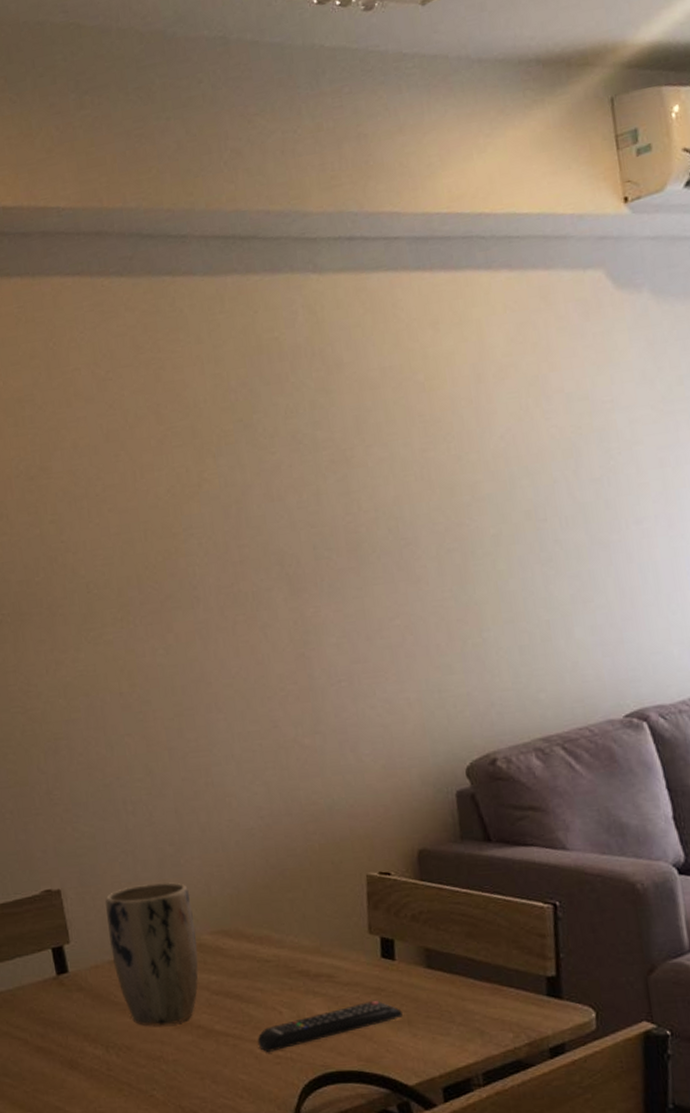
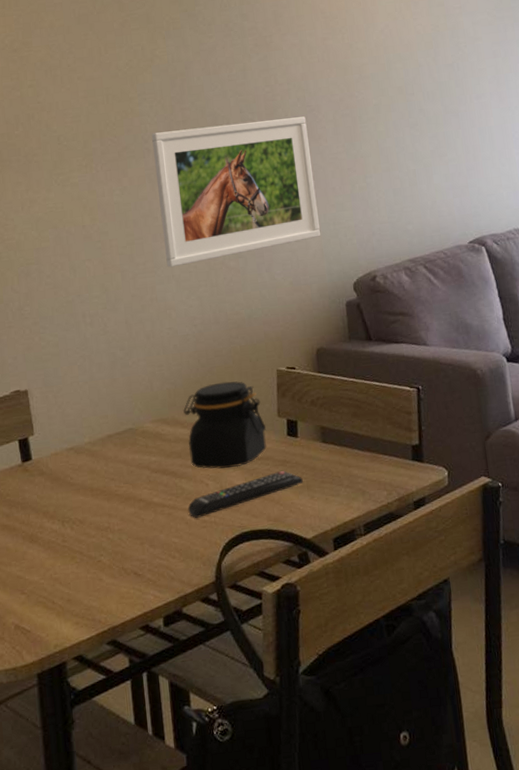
plant pot: present [105,881,199,1026] -> none [65,380,141,502]
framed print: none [201,552,421,746] -> present [152,116,321,268]
jar: none [248,887,355,994] -> present [182,381,267,469]

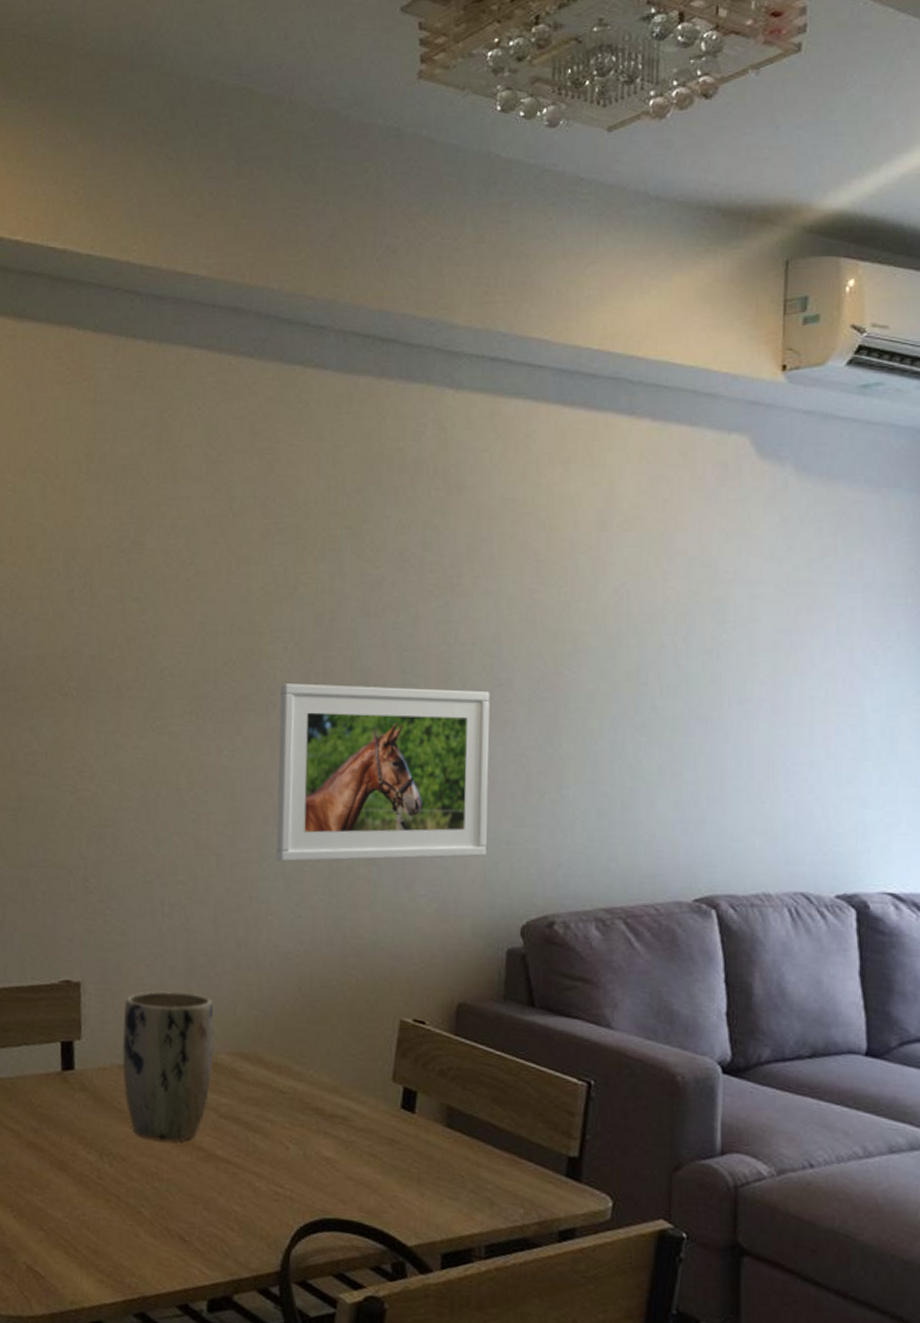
plant pot: none [65,380,141,502] -> present [122,991,214,1143]
jar: present [182,381,267,469] -> none [269,1021,374,1135]
remote control: present [188,470,303,518] -> none [258,1151,413,1188]

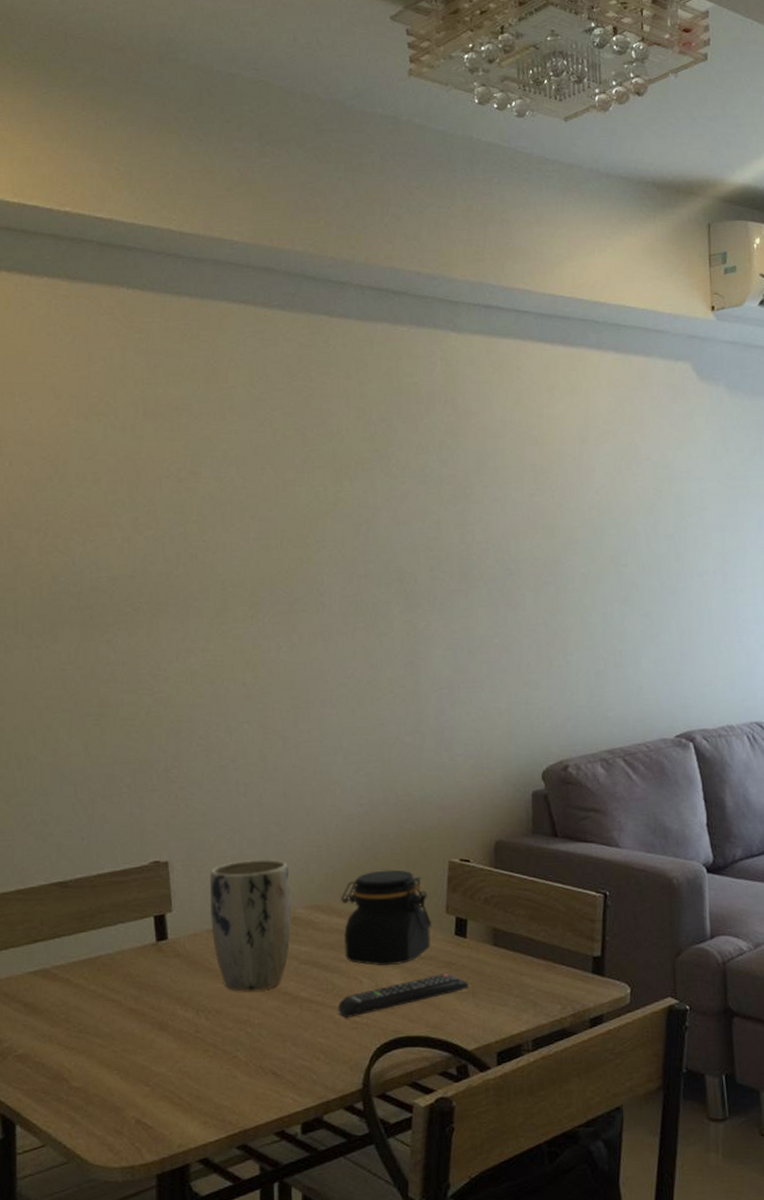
remote control: none [258,1151,413,1188] -> present [338,972,468,1018]
jar: none [269,1021,374,1135] -> present [340,869,431,966]
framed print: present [276,683,490,862] -> none [329,580,510,738]

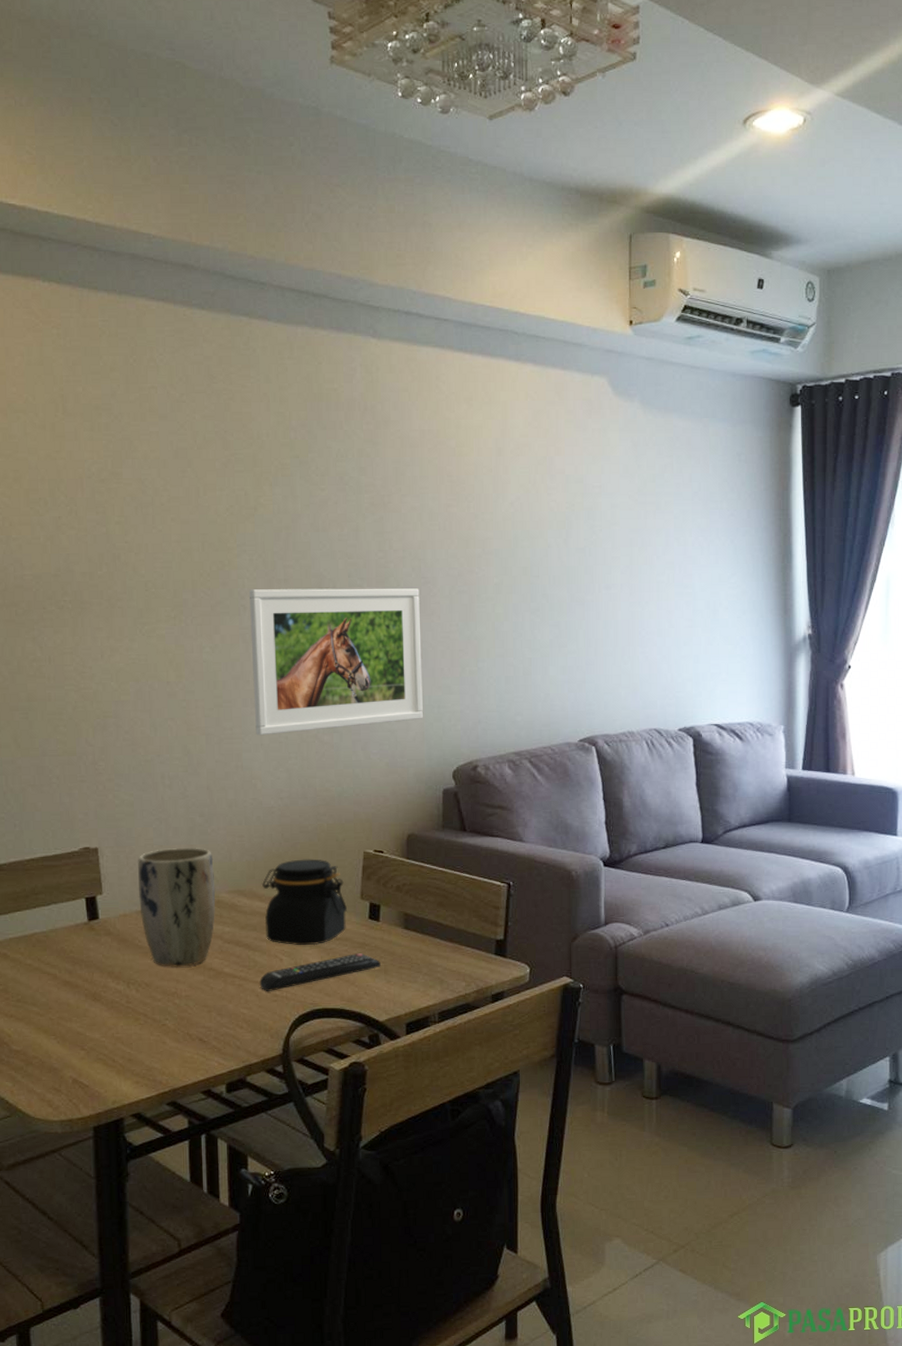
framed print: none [329,580,510,738] -> present [249,588,423,736]

